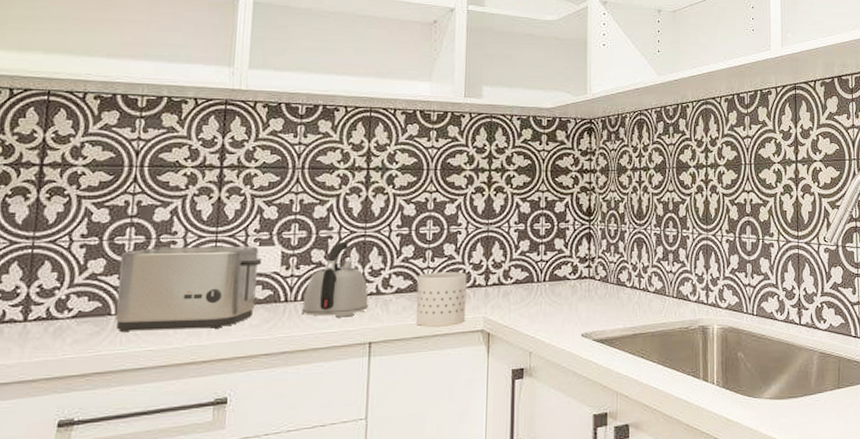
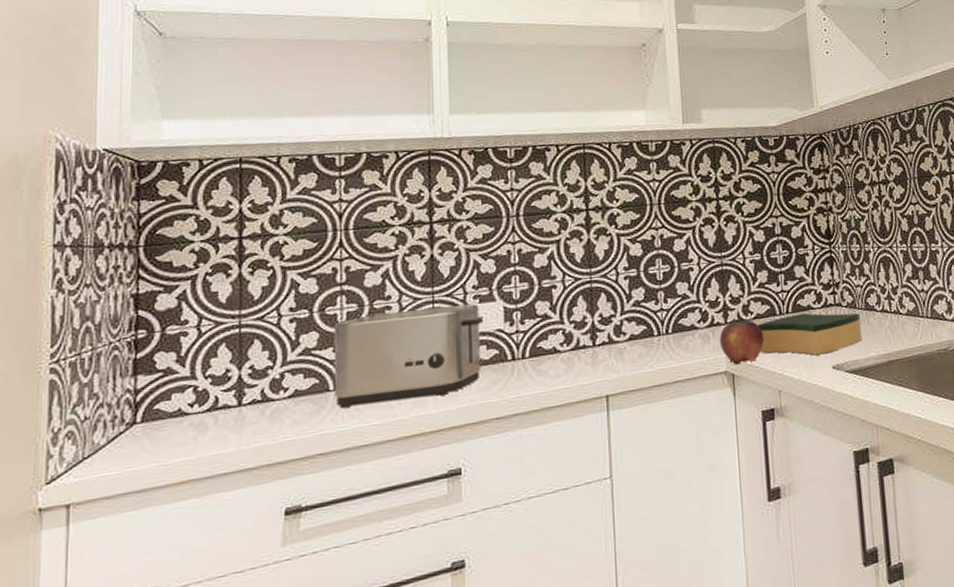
kettle: present [302,243,369,317] -> none [531,291,601,373]
mug: present [415,272,467,327] -> none [651,311,707,374]
fruit: none [478,283,520,325] -> present [719,320,764,365]
sponge: none [514,283,611,322] -> present [757,313,862,356]

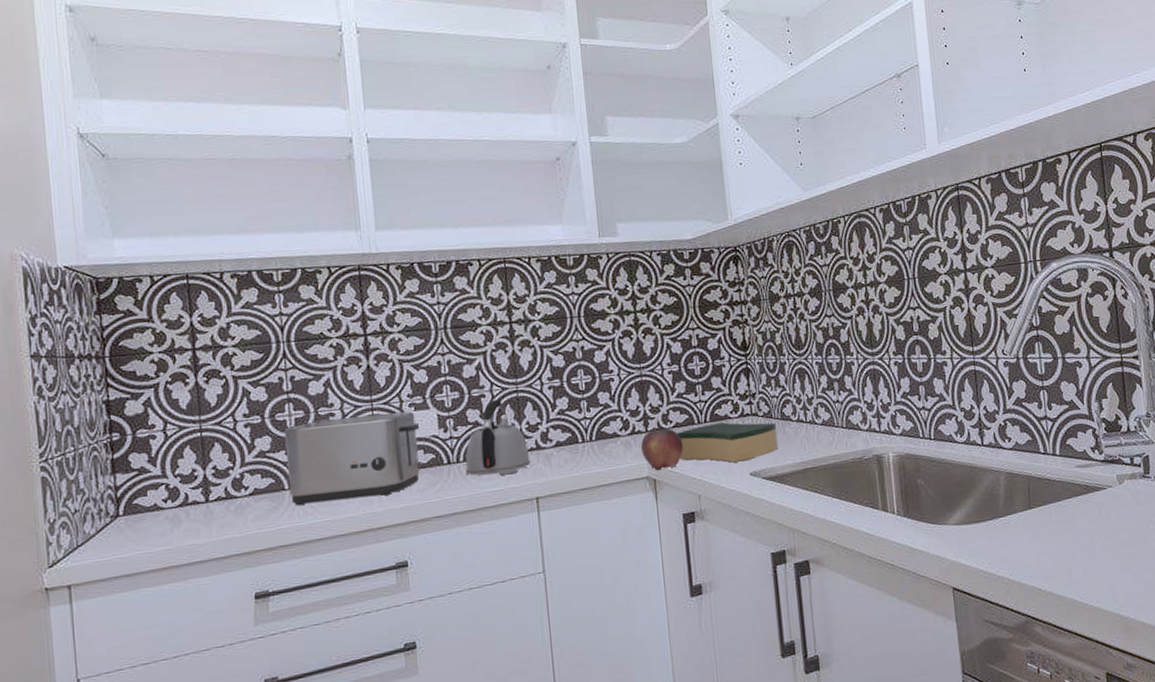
kettle: none [531,291,601,373] -> present [465,400,530,476]

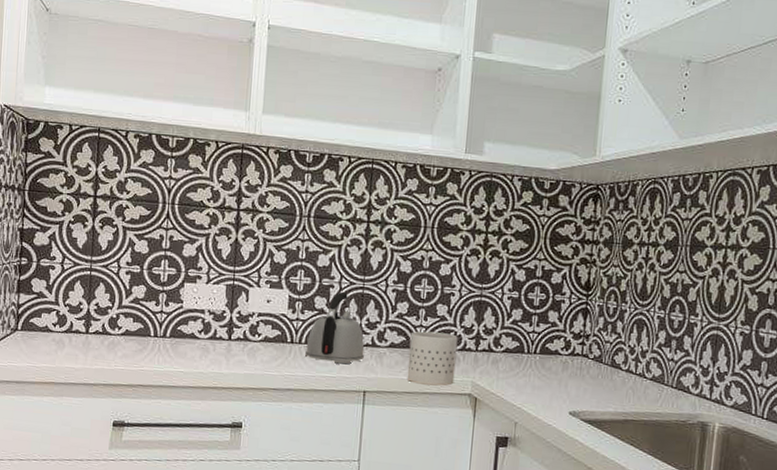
toaster: present [284,411,420,505] -> none [154,280,272,360]
mug: none [575,420,630,479] -> present [407,331,458,386]
fruit: present [640,428,684,471] -> none [467,349,509,391]
sponge: present [676,422,779,463] -> none [502,356,605,399]

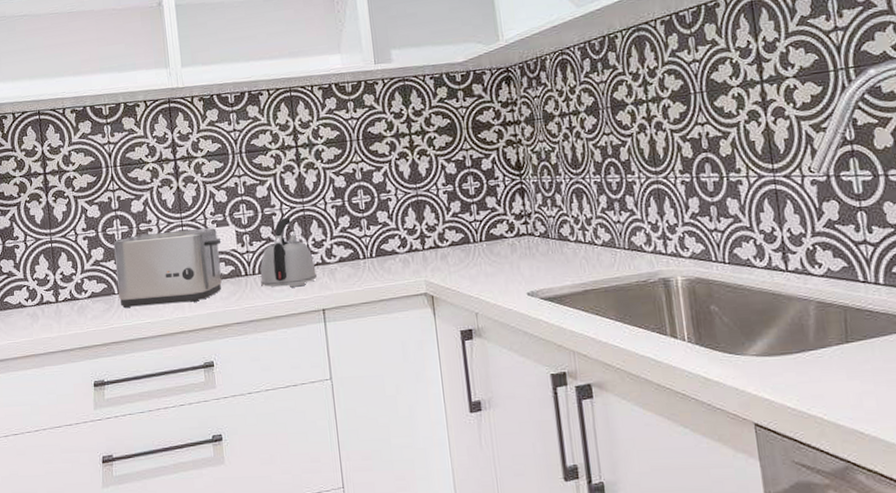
toaster: none [154,280,272,360] -> present [113,228,222,308]
mug: present [407,331,458,386] -> none [357,238,408,293]

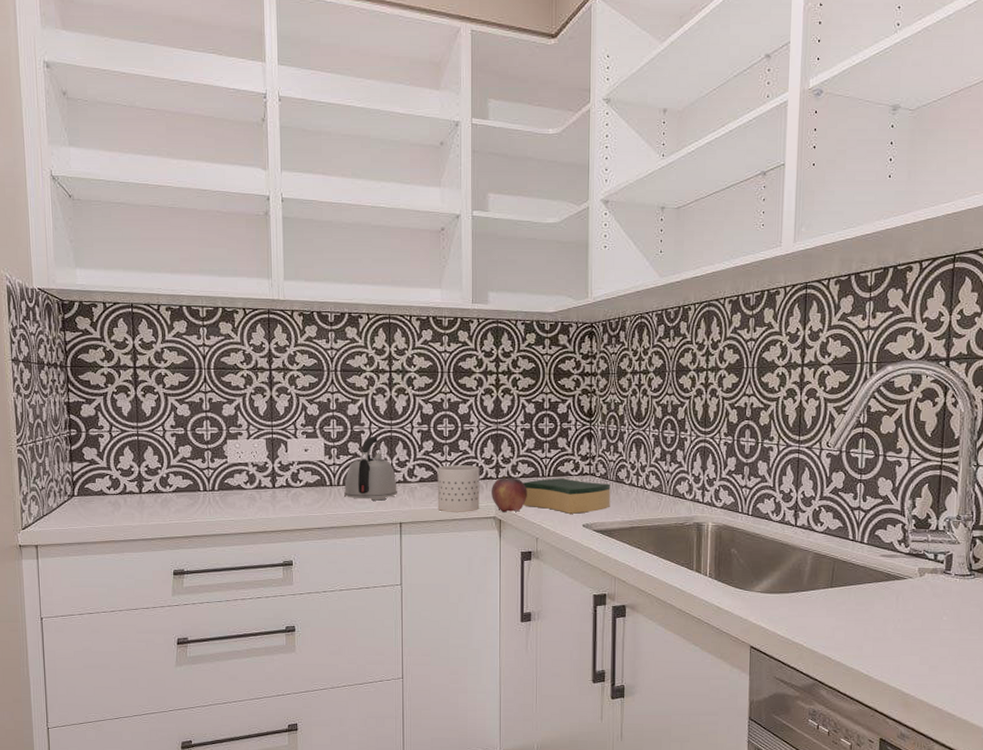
toaster: present [113,228,222,308] -> none [202,438,310,505]
mug: none [357,238,408,293] -> present [437,465,480,512]
fruit: none [418,246,460,288] -> present [490,476,527,513]
sponge: none [452,241,556,282] -> present [522,478,611,514]

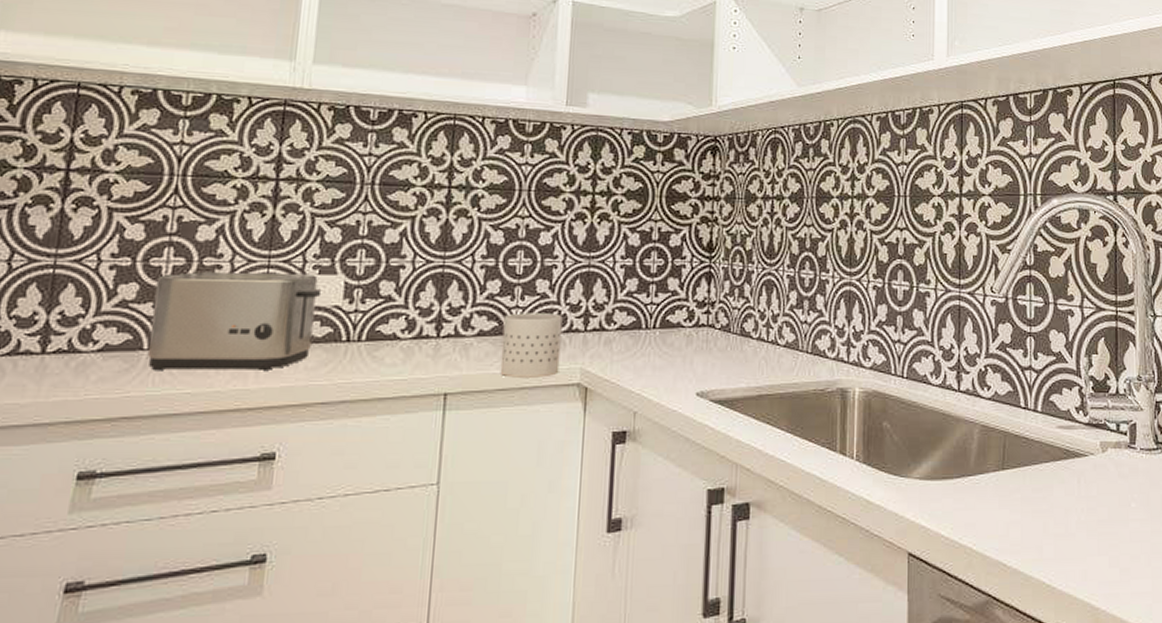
toaster: none [202,438,310,505] -> present [148,272,322,370]
kettle: present [344,437,397,501] -> none [366,274,446,362]
fruit: present [490,476,527,513] -> none [575,328,625,378]
sponge: present [522,478,611,514] -> none [617,331,734,378]

